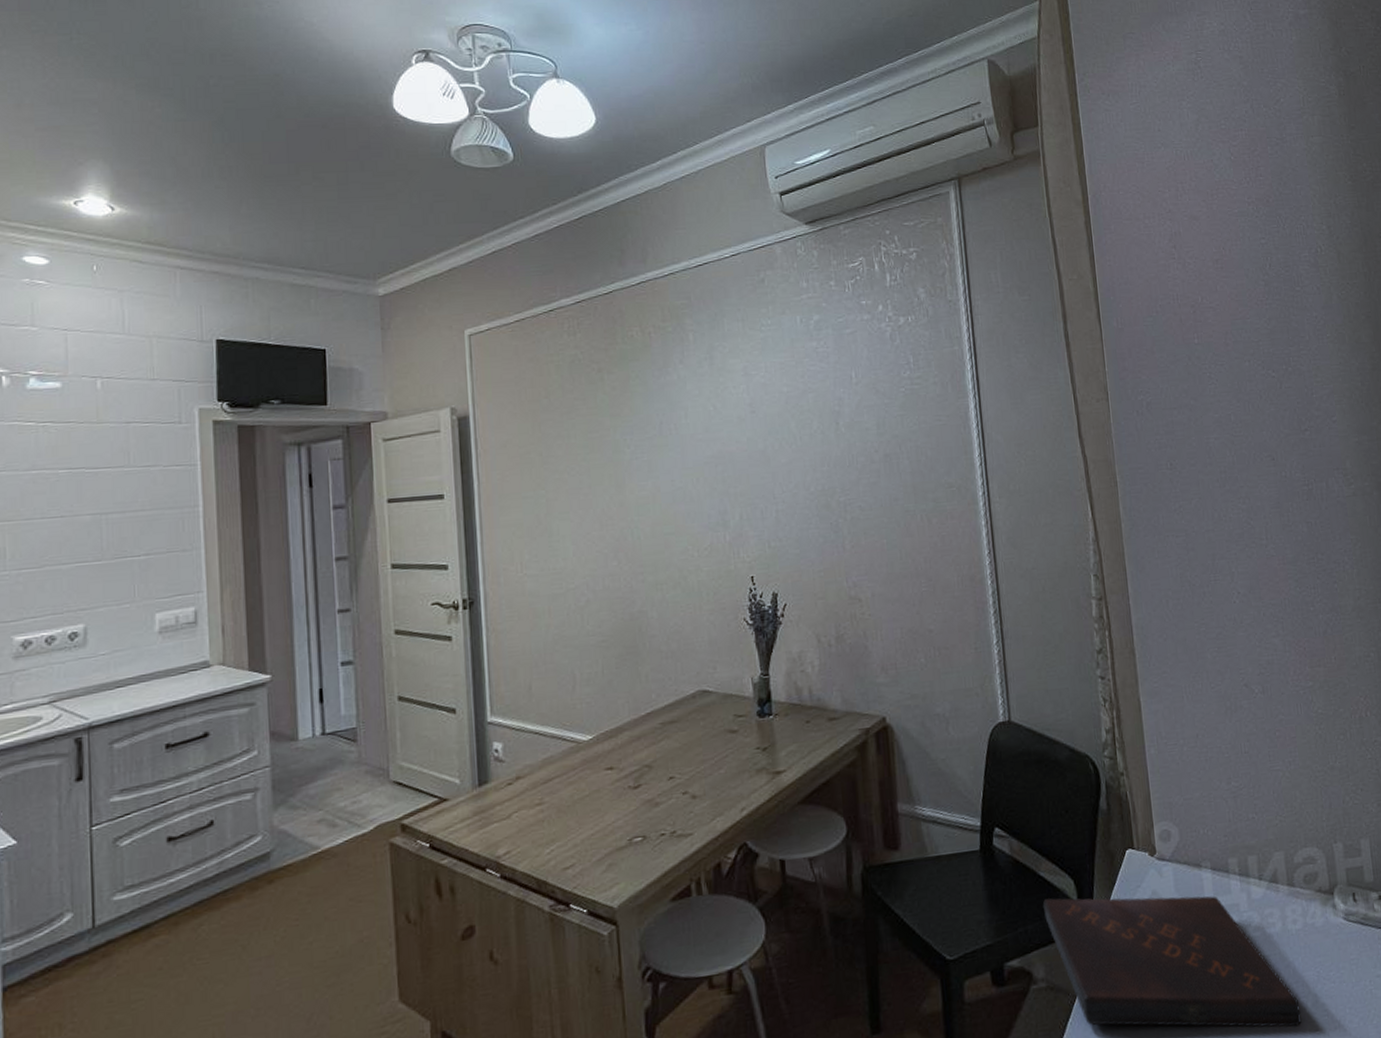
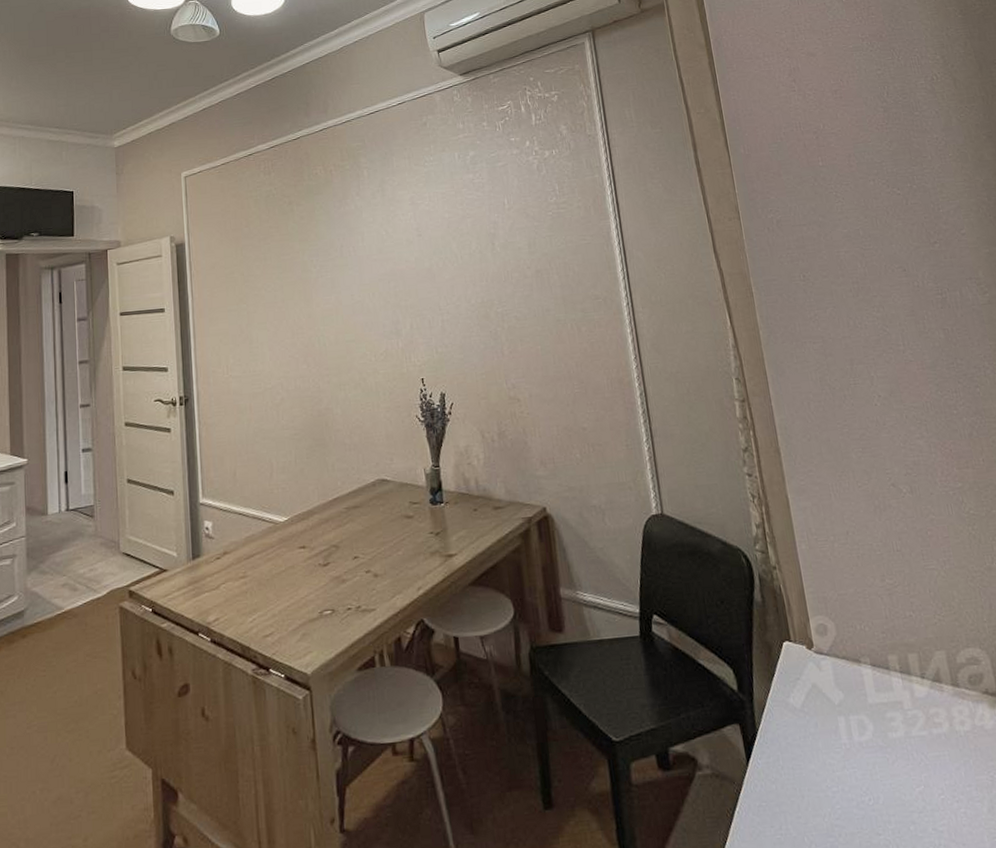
book: present [1043,896,1302,1027] -> none [704,686,978,833]

